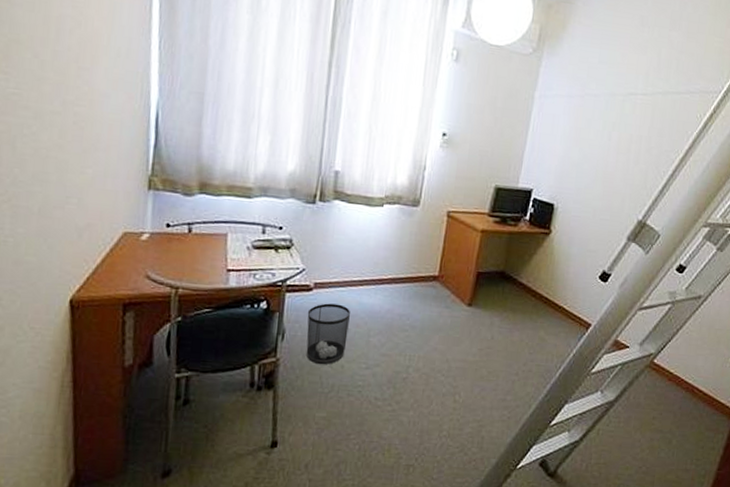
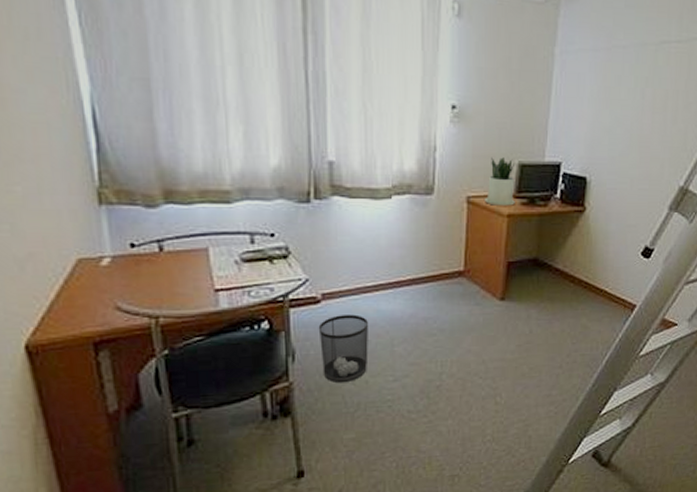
planter: none [463,179,493,224] -> present [485,157,516,207]

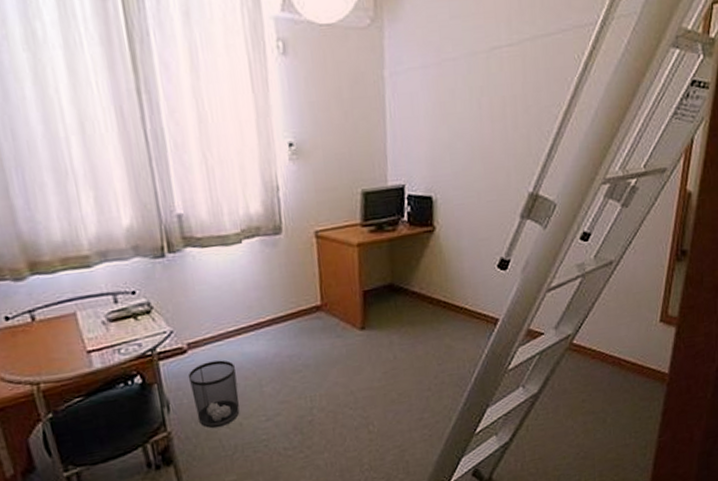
planter: present [485,157,516,207] -> none [333,188,363,238]

